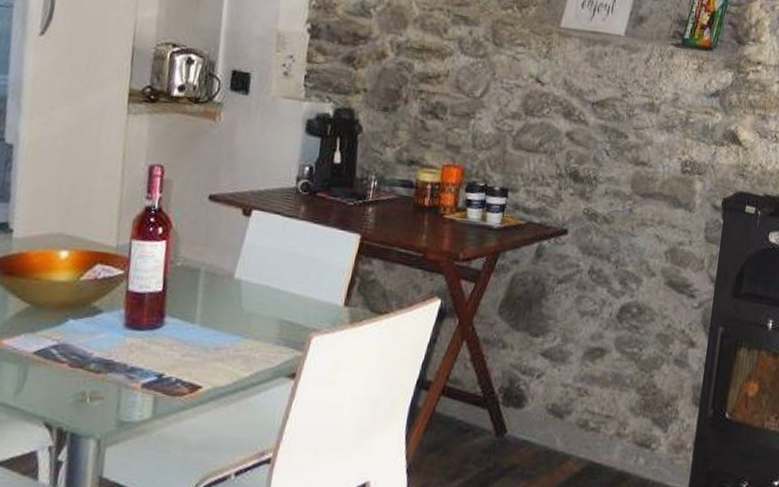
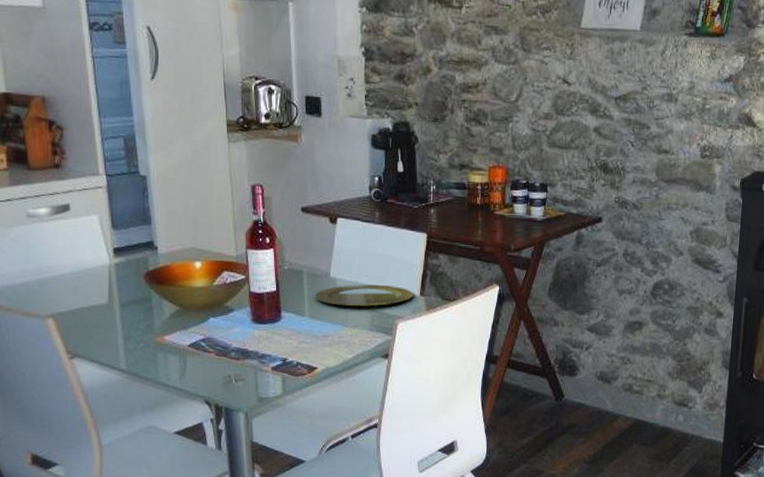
plate: none [210,288,337,316] -> present [314,284,414,307]

